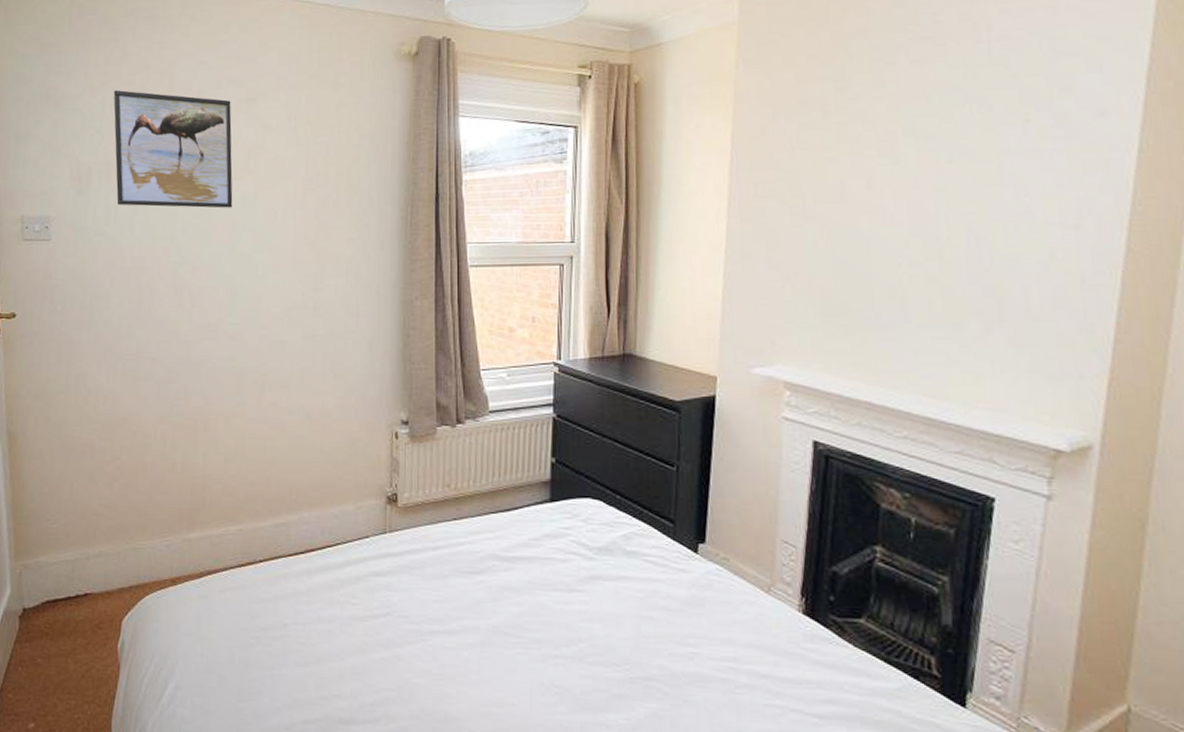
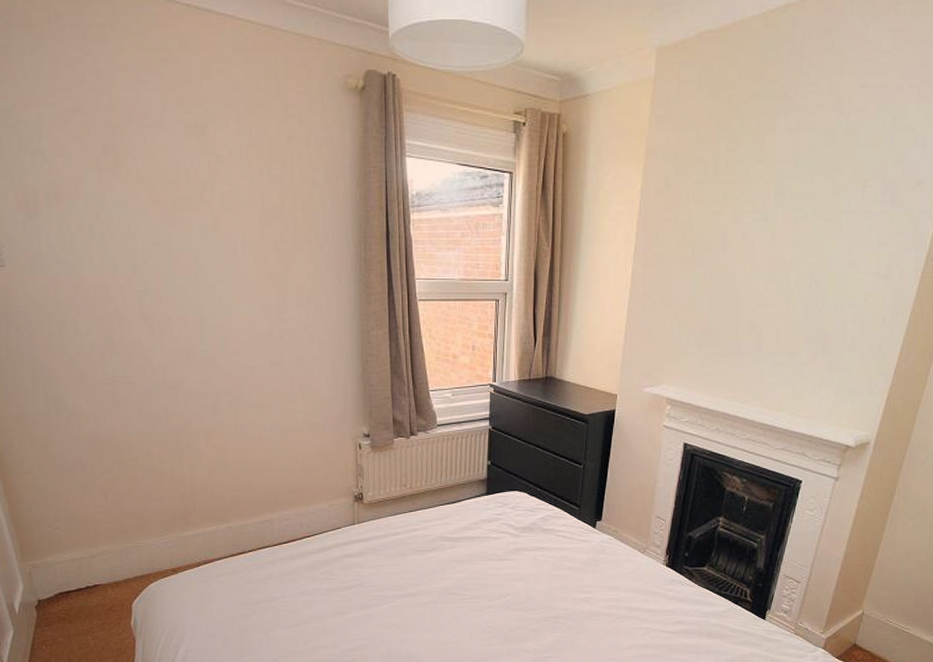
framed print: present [113,90,233,208] -> none [48,106,192,239]

